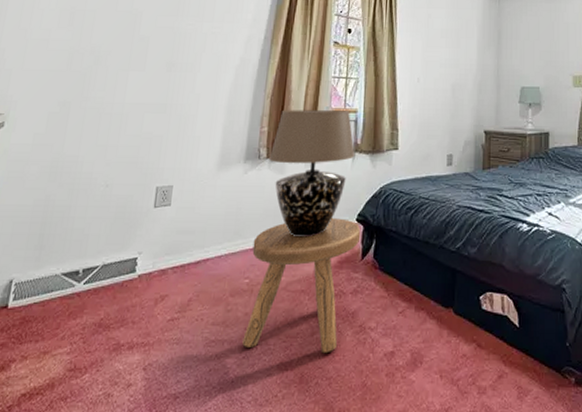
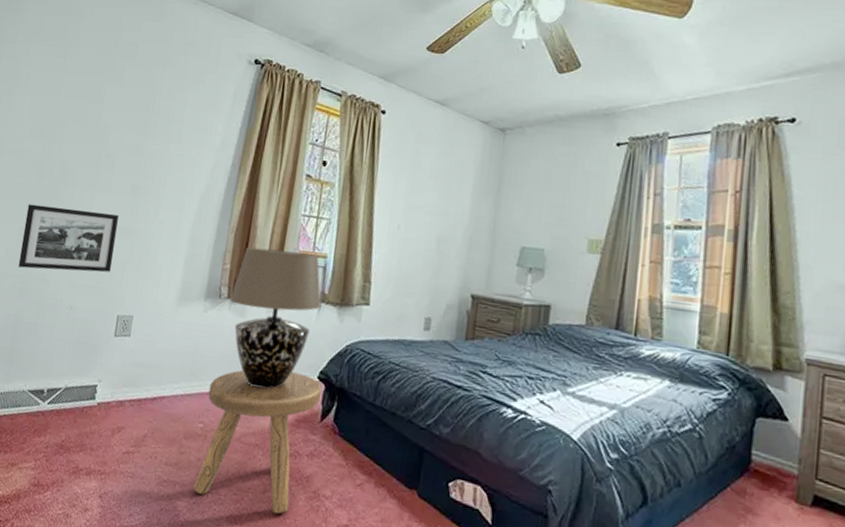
picture frame: none [47,89,154,152] -> present [18,203,119,273]

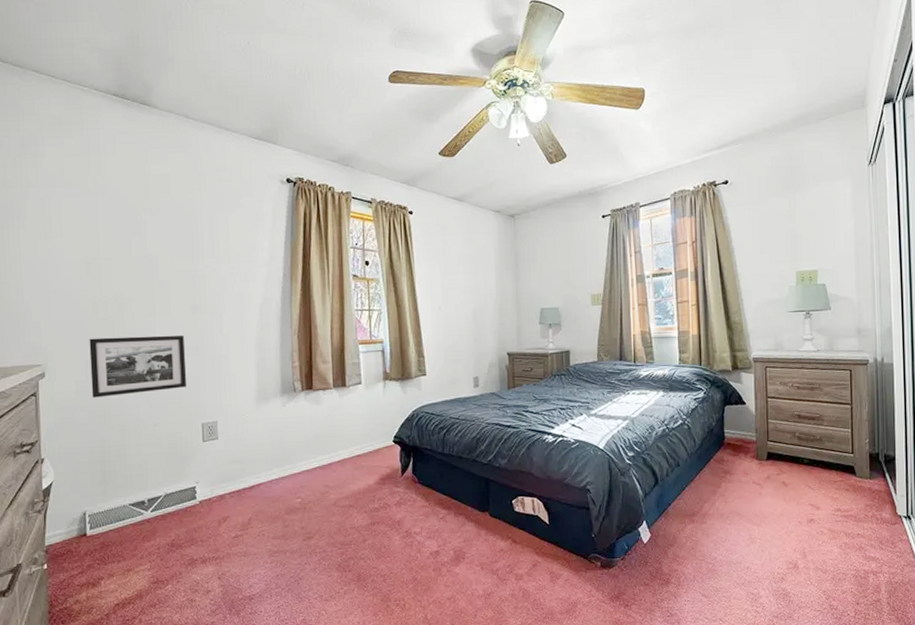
stool: present [193,370,321,515] -> none [300,441,398,556]
table lamp: present [230,247,322,389] -> none [304,342,386,460]

